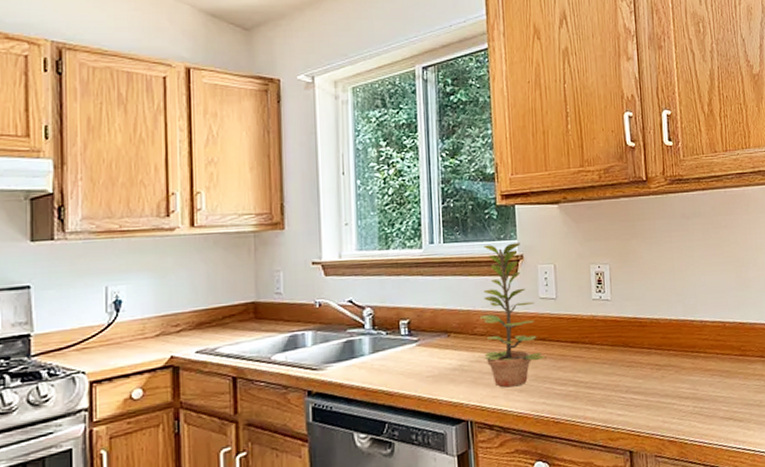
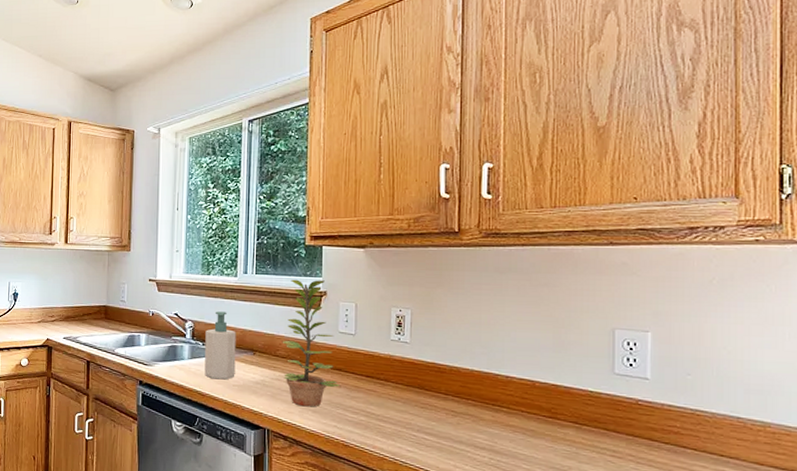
soap bottle: none [389,291,429,374] -> present [204,311,236,380]

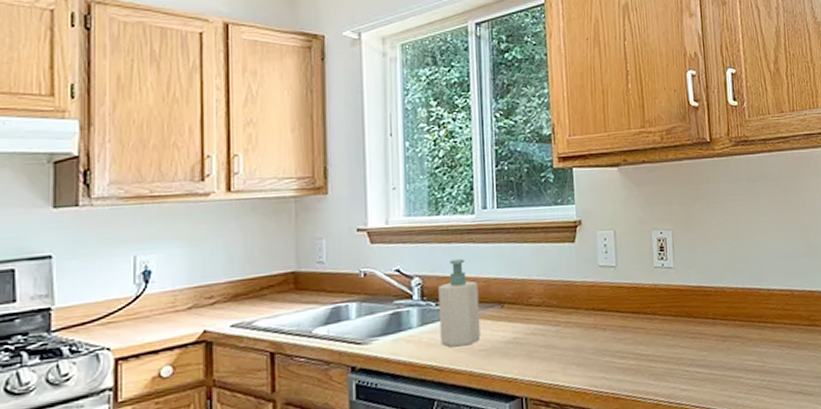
plant: present [282,279,340,407] -> none [534,207,605,361]

